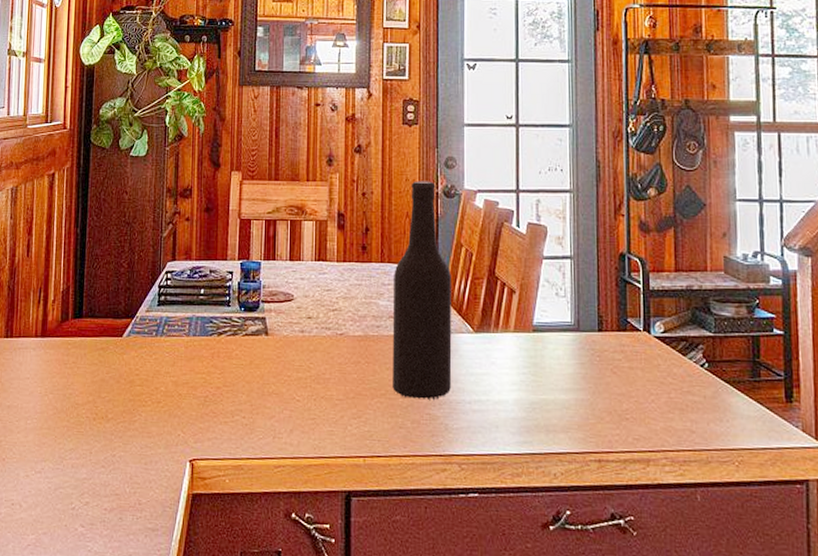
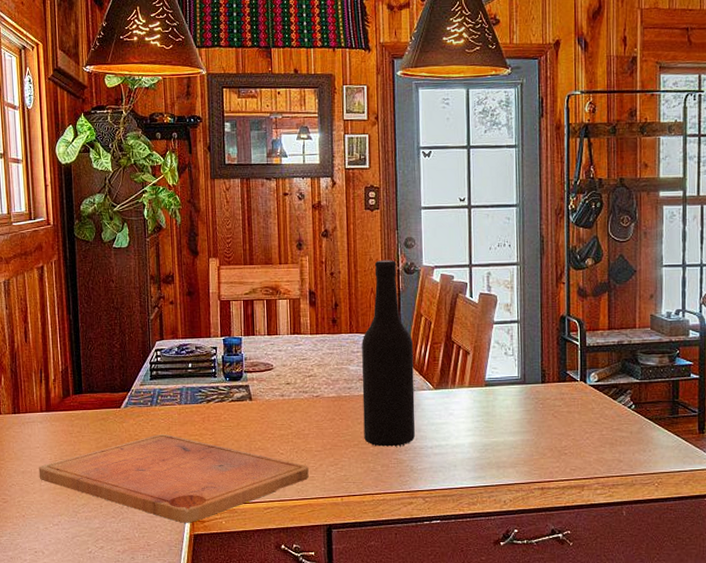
cutting board: none [25,370,327,479] -> present [38,434,309,523]

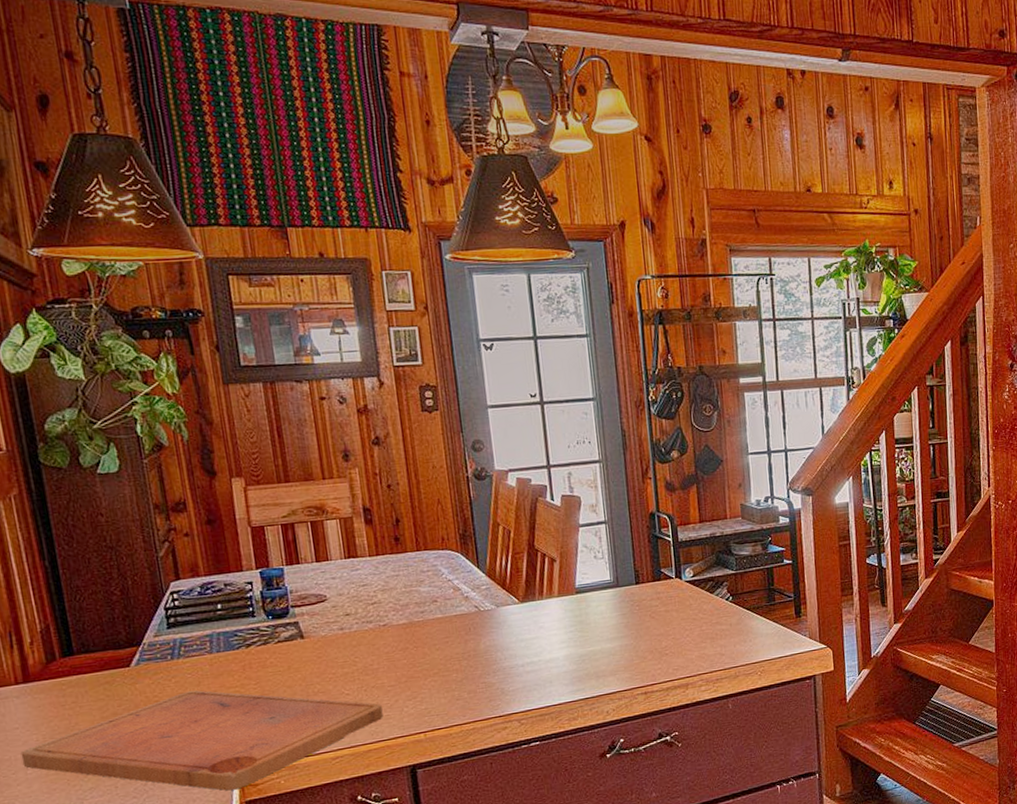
bottle: present [361,260,415,447] -> none [432,466,503,673]

